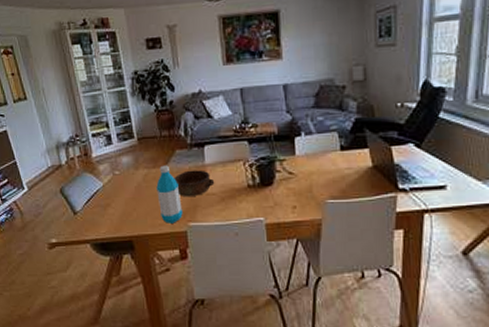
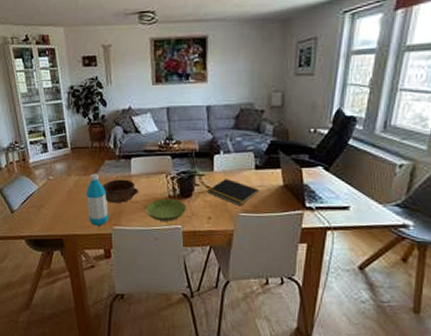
saucer: none [223,188,269,214] -> present [146,199,187,221]
notepad: none [290,163,346,191] -> present [208,179,259,205]

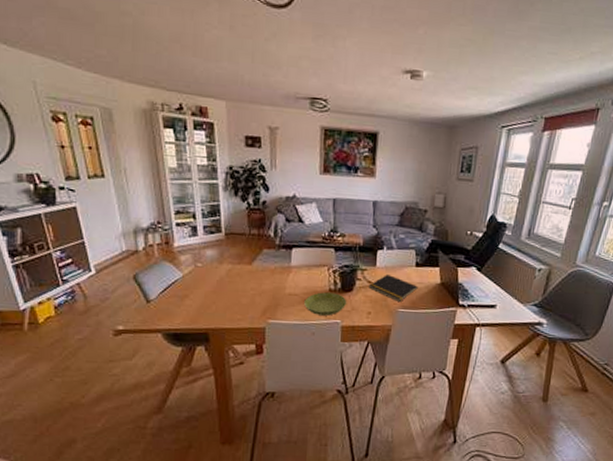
water bottle: present [86,173,109,226] -> none [239,262,264,319]
bowl: present [102,179,139,204] -> none [258,270,299,296]

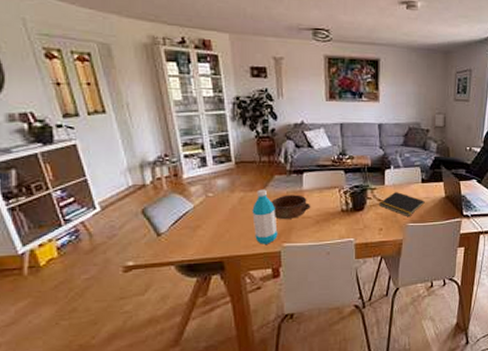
water bottle: none [239,262,264,319] -> present [252,189,278,244]
bowl: none [258,270,299,296] -> present [271,195,311,220]
saucer: present [304,292,347,316] -> none [318,213,359,235]

